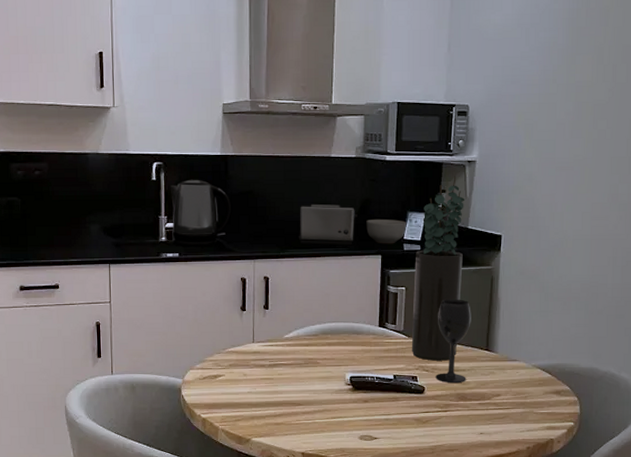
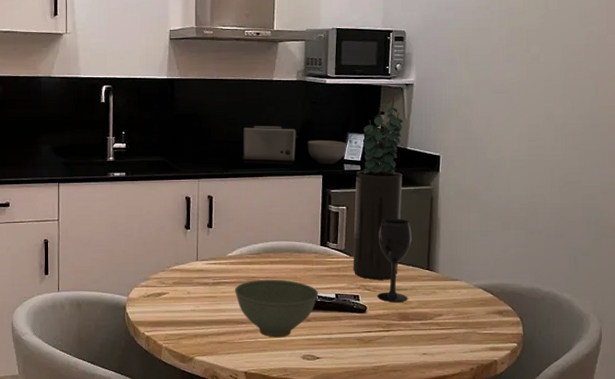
kettle: present [170,179,232,248] -> none [118,101,177,167]
bowl: none [291,361,377,419] -> present [234,279,319,338]

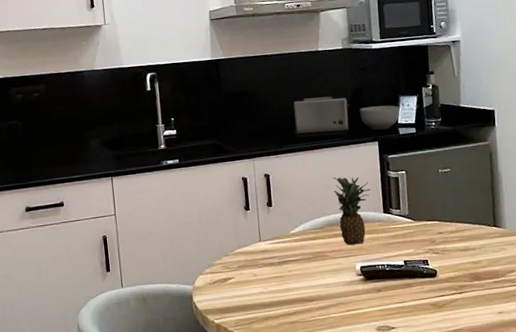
bowl: present [234,279,319,338] -> none [300,252,387,312]
fruit: none [273,205,311,274] -> present [333,177,371,245]
vase: present [353,98,404,280] -> none [412,57,465,243]
wine glass: present [377,218,412,302] -> none [441,177,478,263]

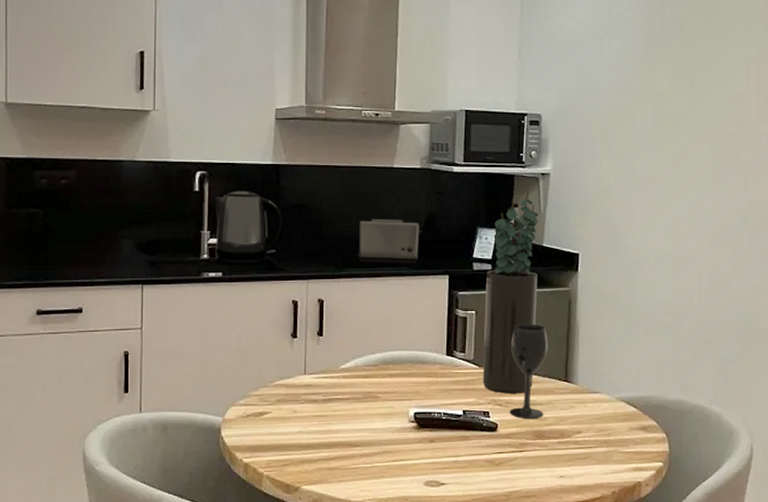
kettle: none [165,85,228,153] -> present [214,190,283,266]
fruit: present [333,177,371,245] -> none [393,309,435,388]
bowl: present [359,105,400,131] -> none [432,235,476,263]
vase: none [412,57,465,243] -> present [482,189,539,394]
wine glass: none [441,177,478,263] -> present [510,324,548,418]

